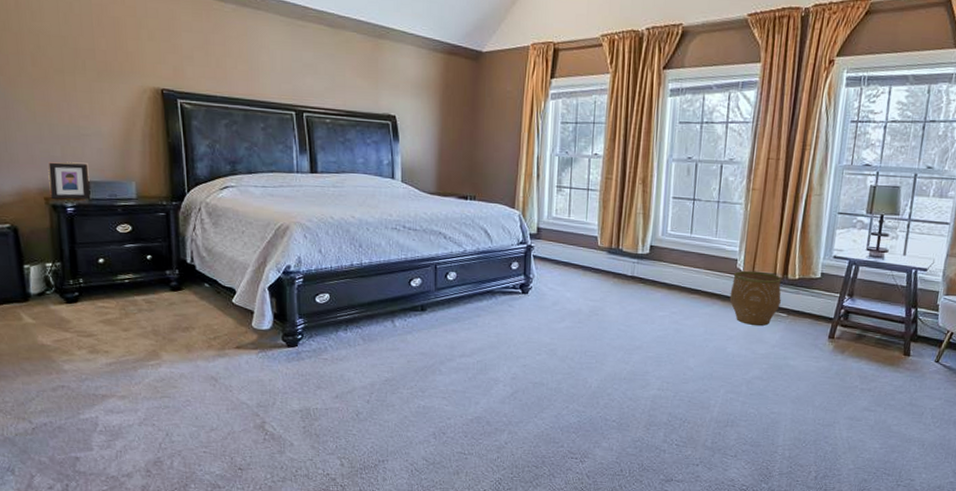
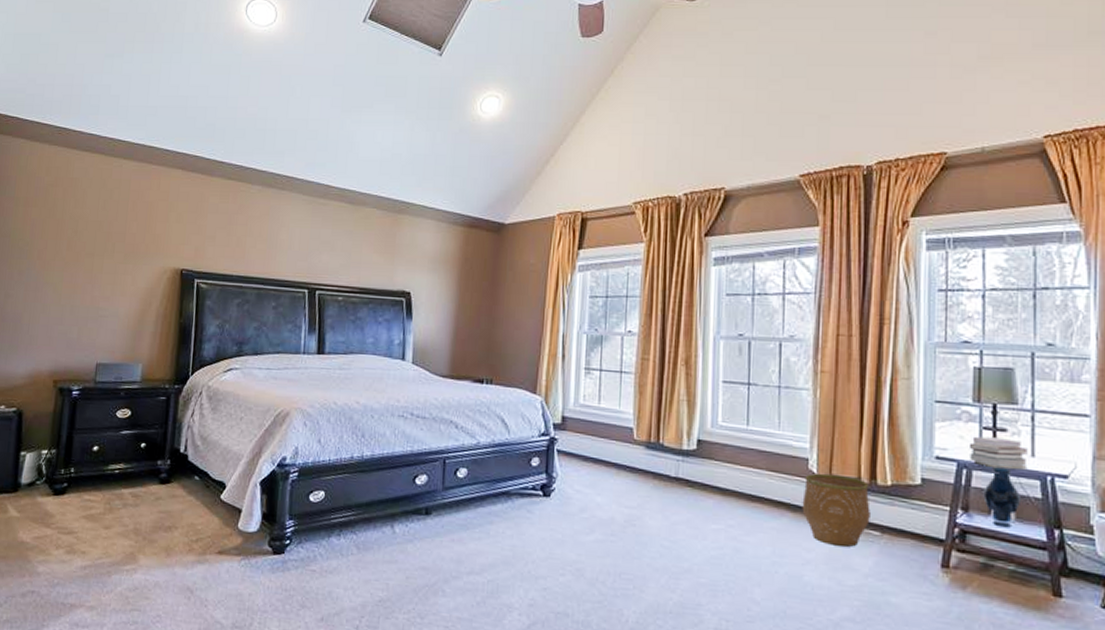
picture frame: present [48,162,91,200] -> none [60,344,100,383]
books: none [858,240,902,265] -> present [970,436,1028,470]
vase: none [864,263,892,308] -> present [983,467,1020,528]

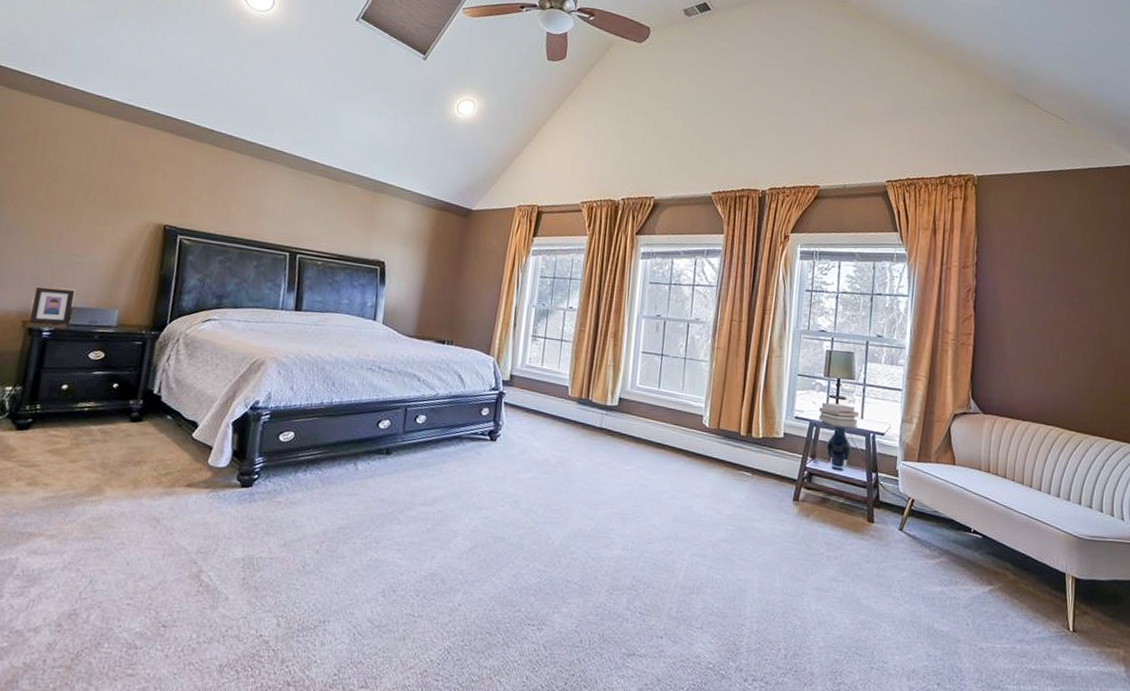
picture frame: none [60,344,100,383] -> present [30,286,75,325]
basket: present [802,474,870,547] -> none [695,427,746,485]

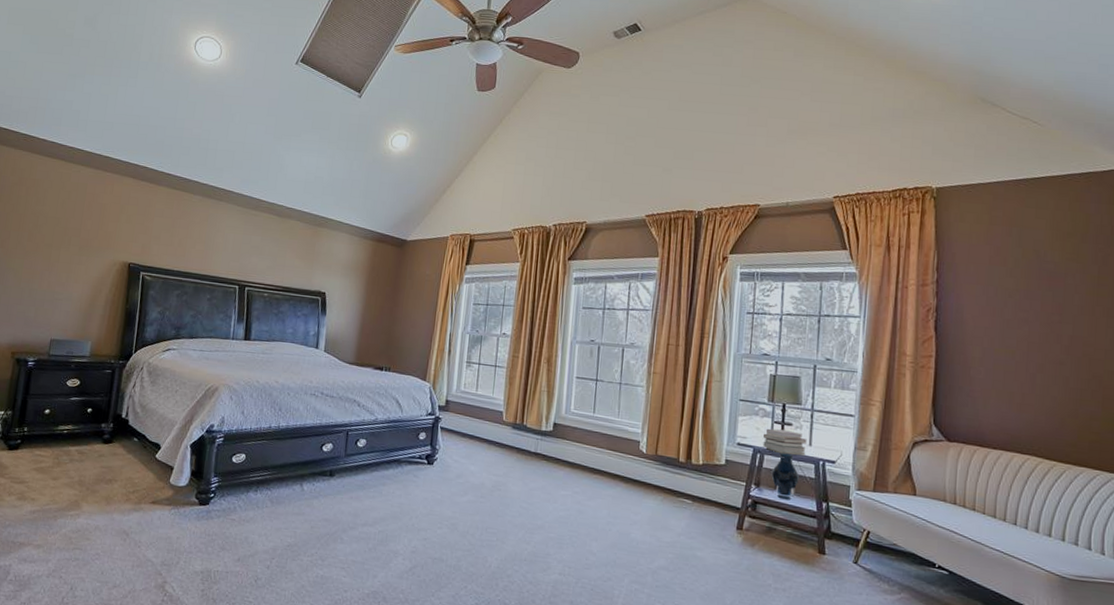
picture frame: present [30,286,75,325] -> none [18,321,55,355]

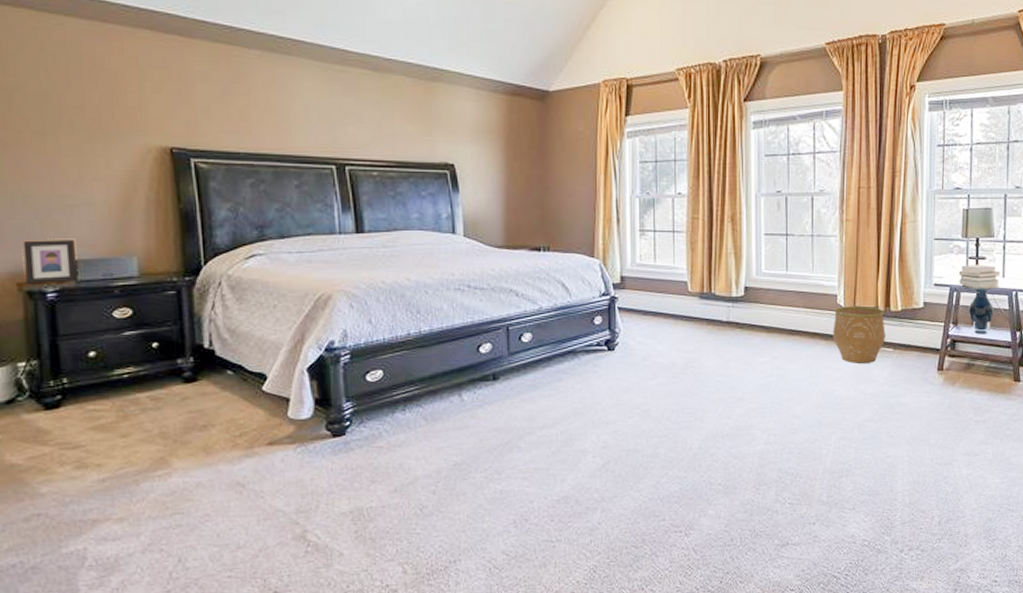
picture frame: none [18,321,55,355] -> present [23,240,79,285]
basket: none [632,453,685,512] -> present [832,305,886,363]

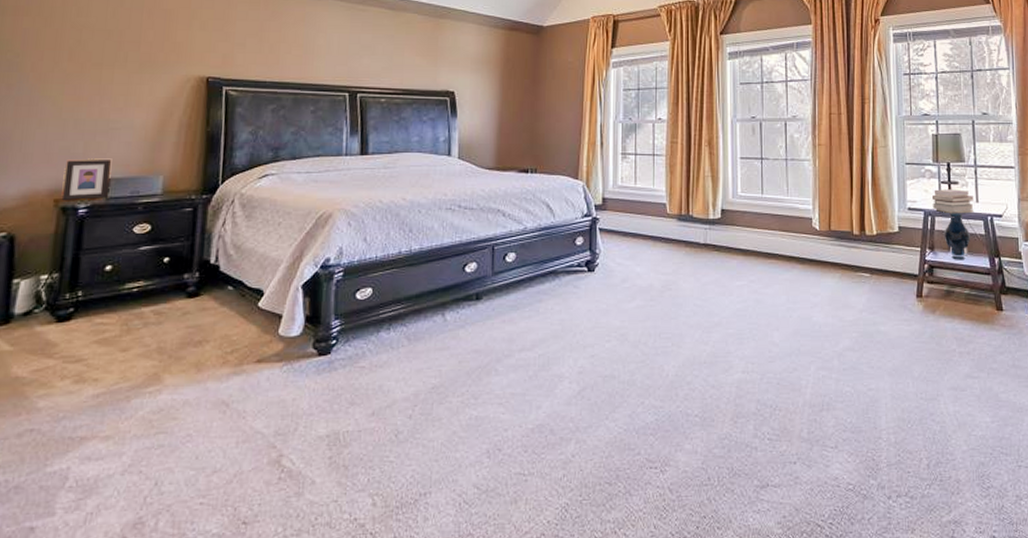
basket: present [832,305,886,363] -> none [809,229,862,289]

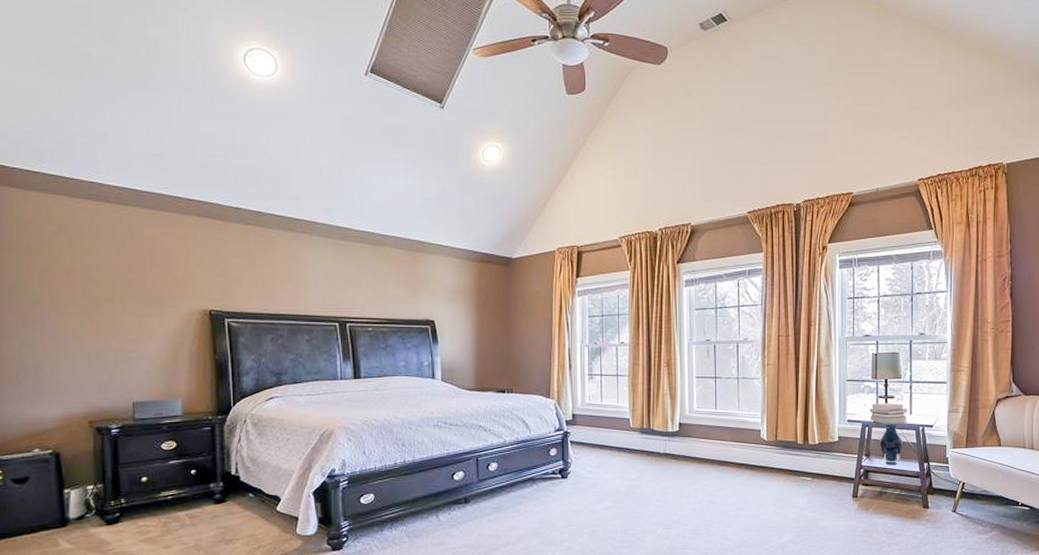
picture frame: present [63,160,112,202] -> none [95,386,136,423]

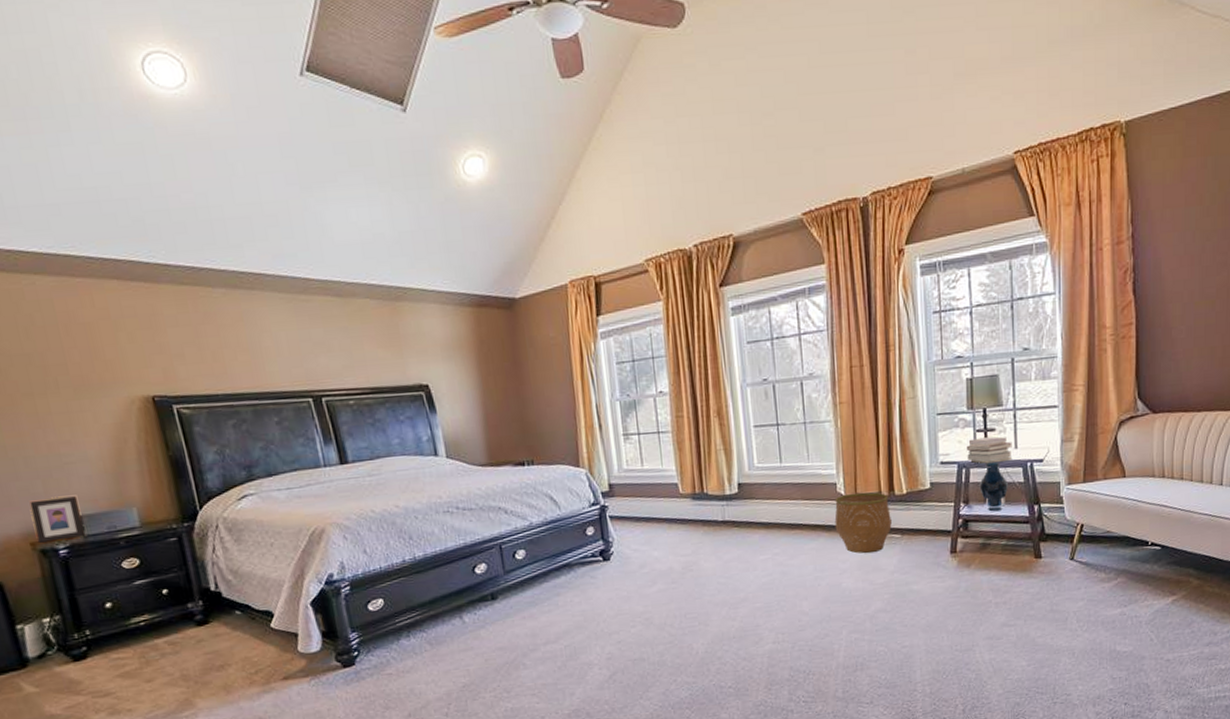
picture frame: none [95,386,136,423] -> present [30,496,85,544]
basket: none [757,439,804,491] -> present [834,490,892,554]

